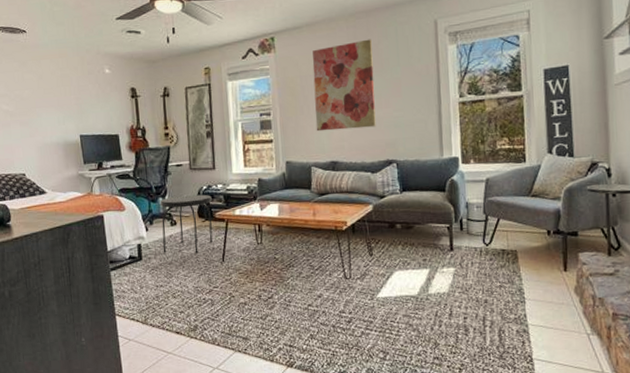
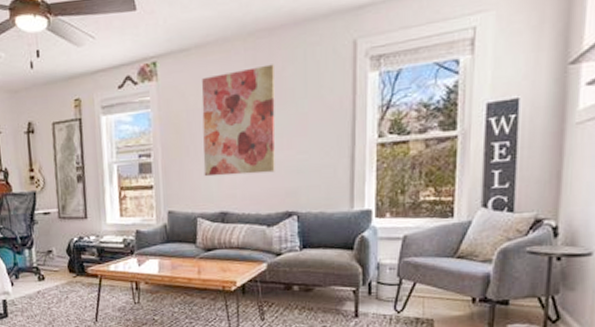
side table: present [160,194,213,254] -> none [26,247,85,312]

